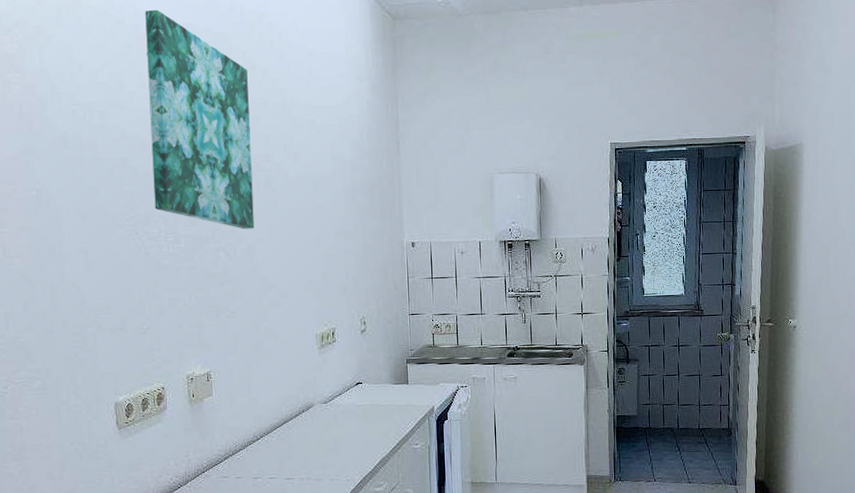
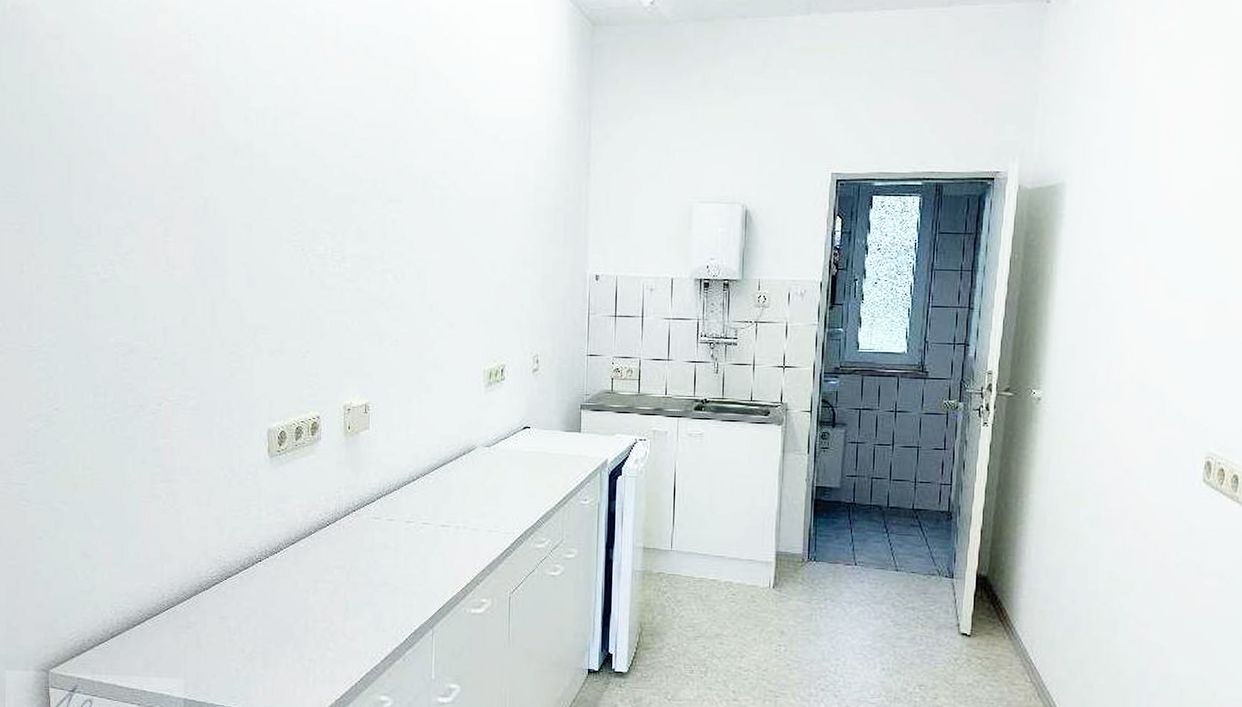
wall art: present [145,9,255,229] -> none [323,9,430,251]

